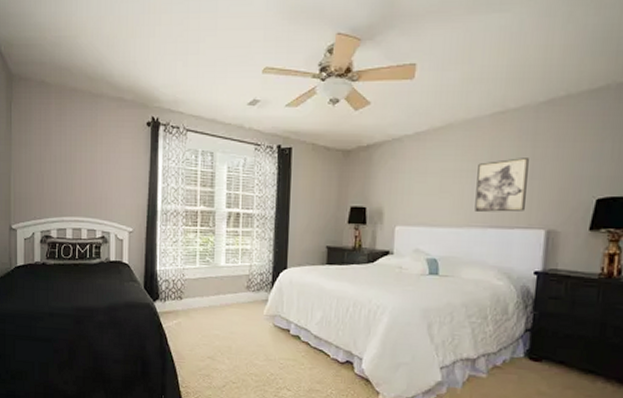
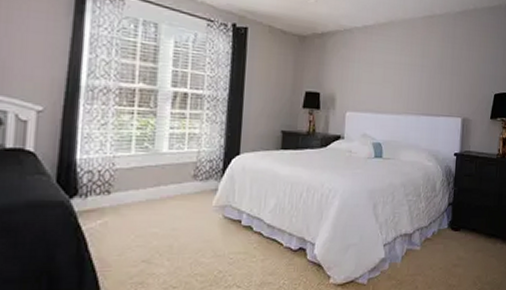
wall art: present [475,158,529,212] -> none [411,56,450,102]

